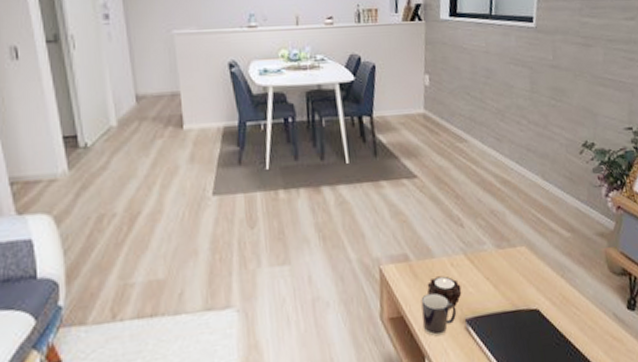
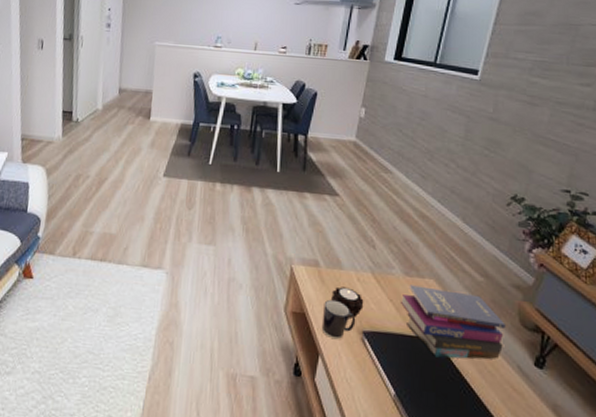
books: none [497,252,598,327] -> present [401,285,506,360]

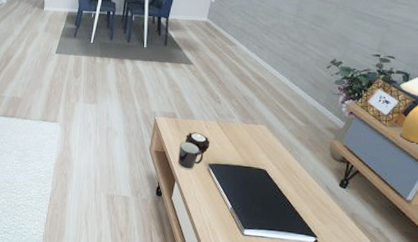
books: present [401,285,506,360] -> none [239,130,319,182]

